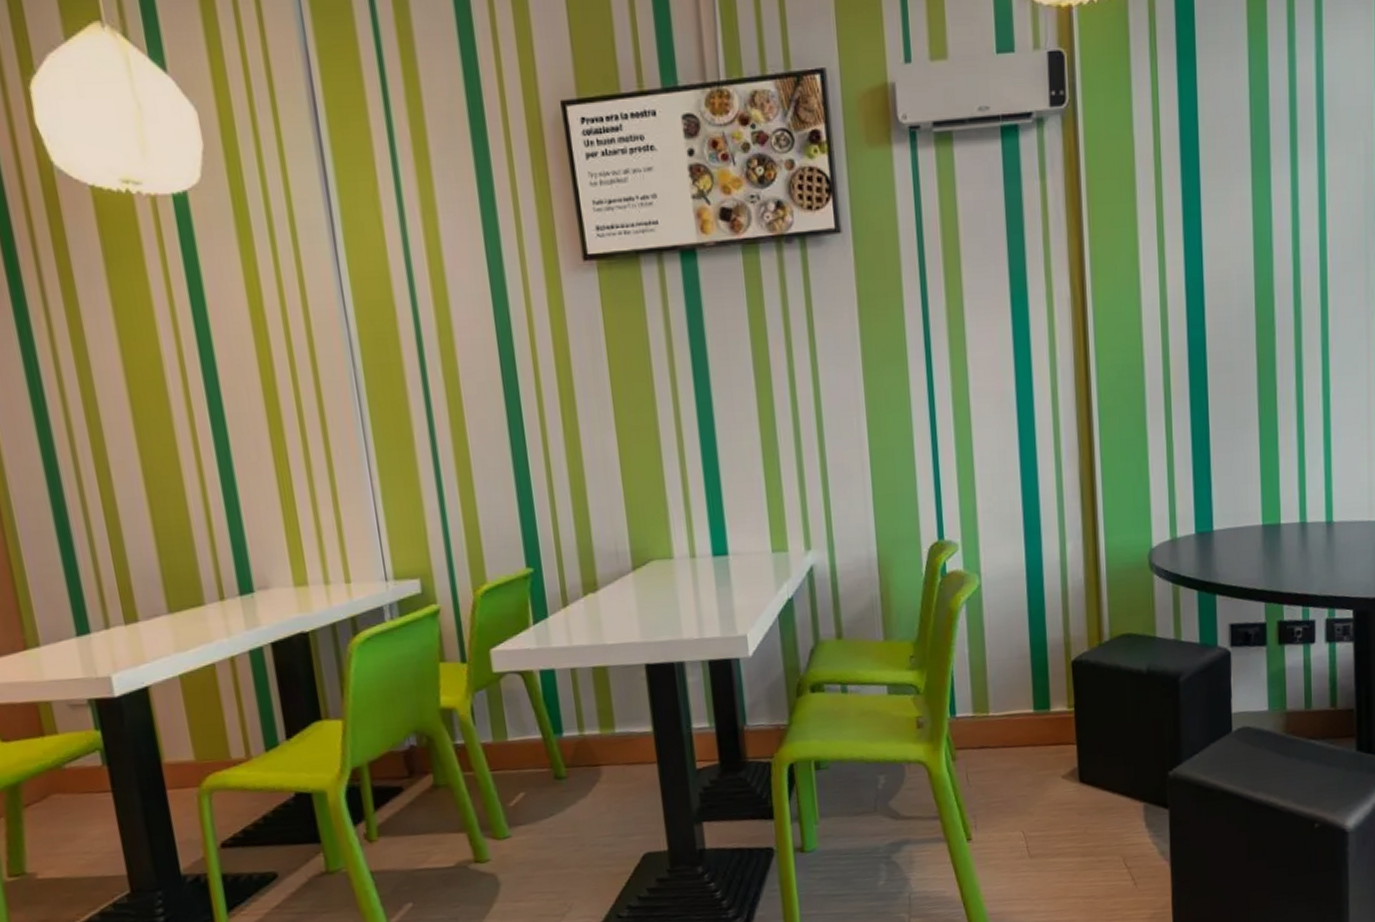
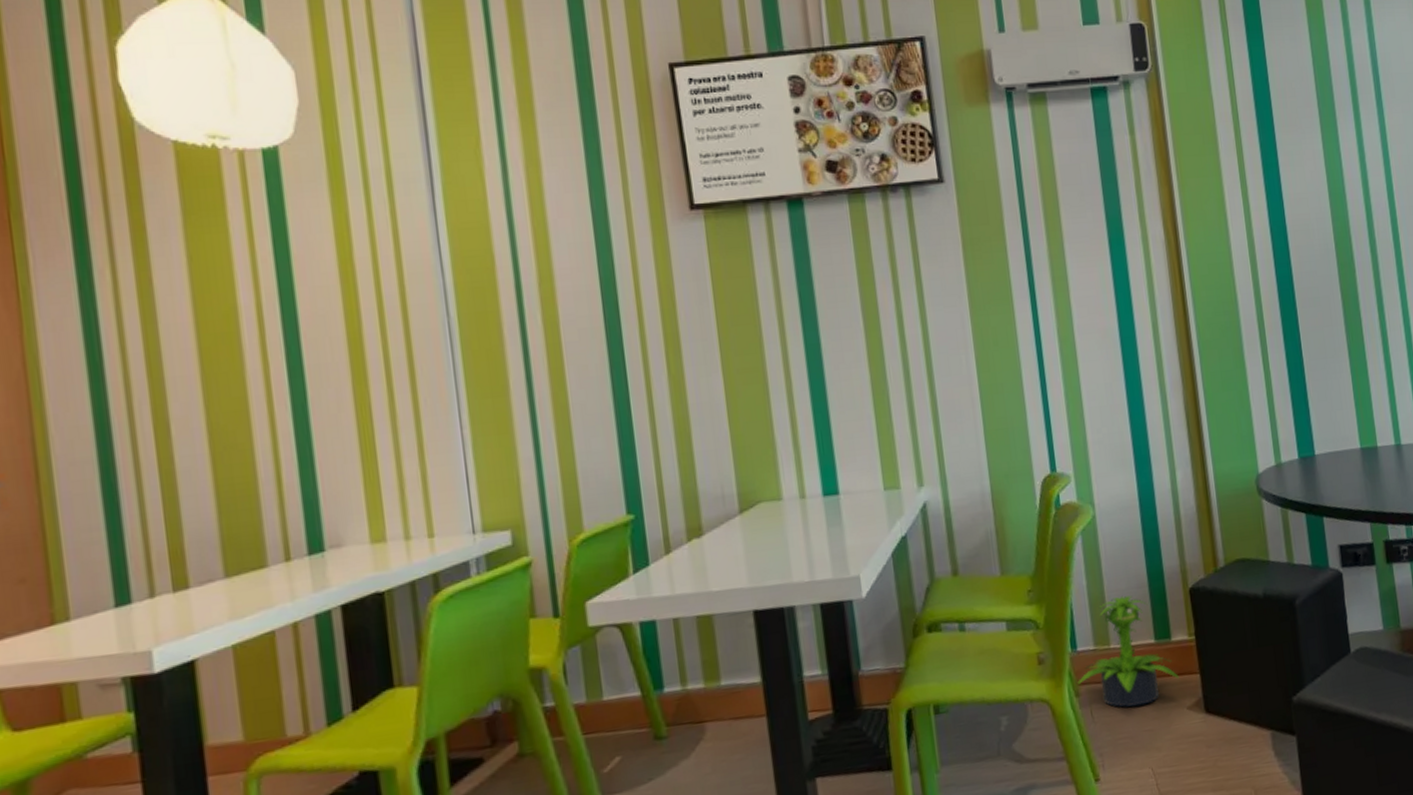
potted plant: none [955,665,1056,773] -> present [1078,595,1179,708]

